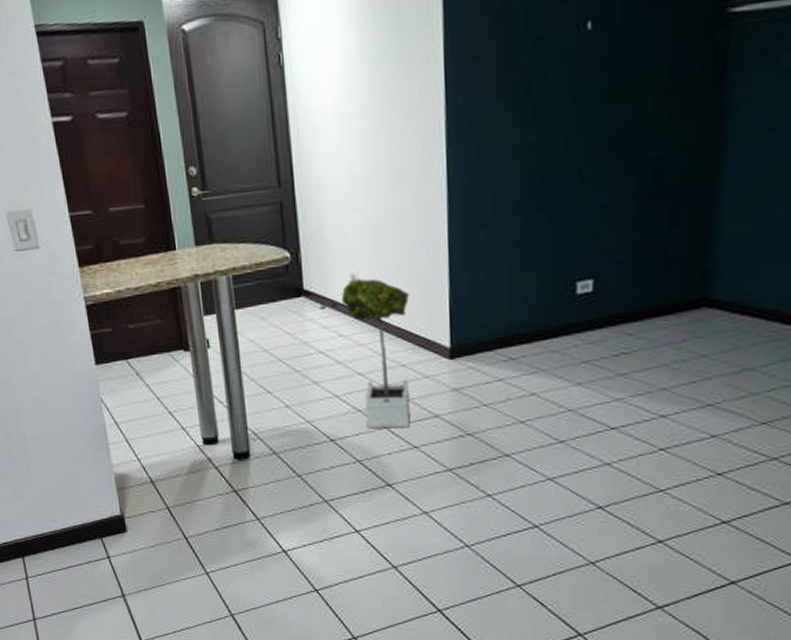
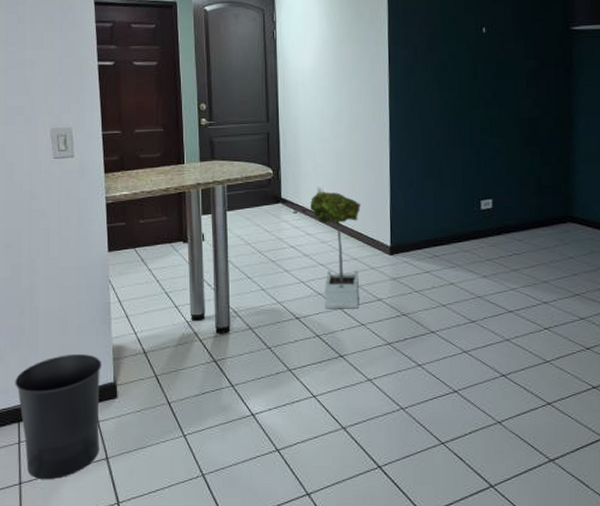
waste bin: none [11,483,114,616] -> present [15,353,101,479]

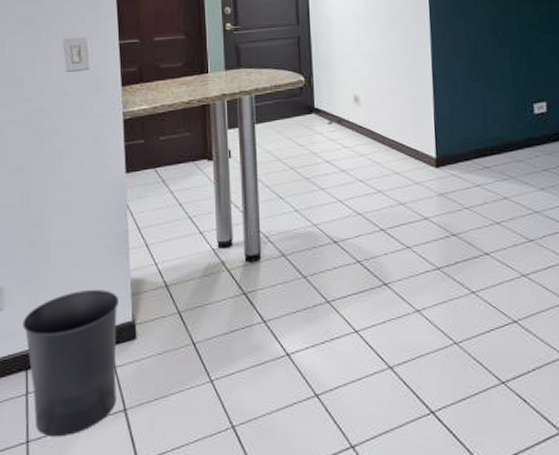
potted tree: present [309,192,362,310] -> none [345,99,404,231]

